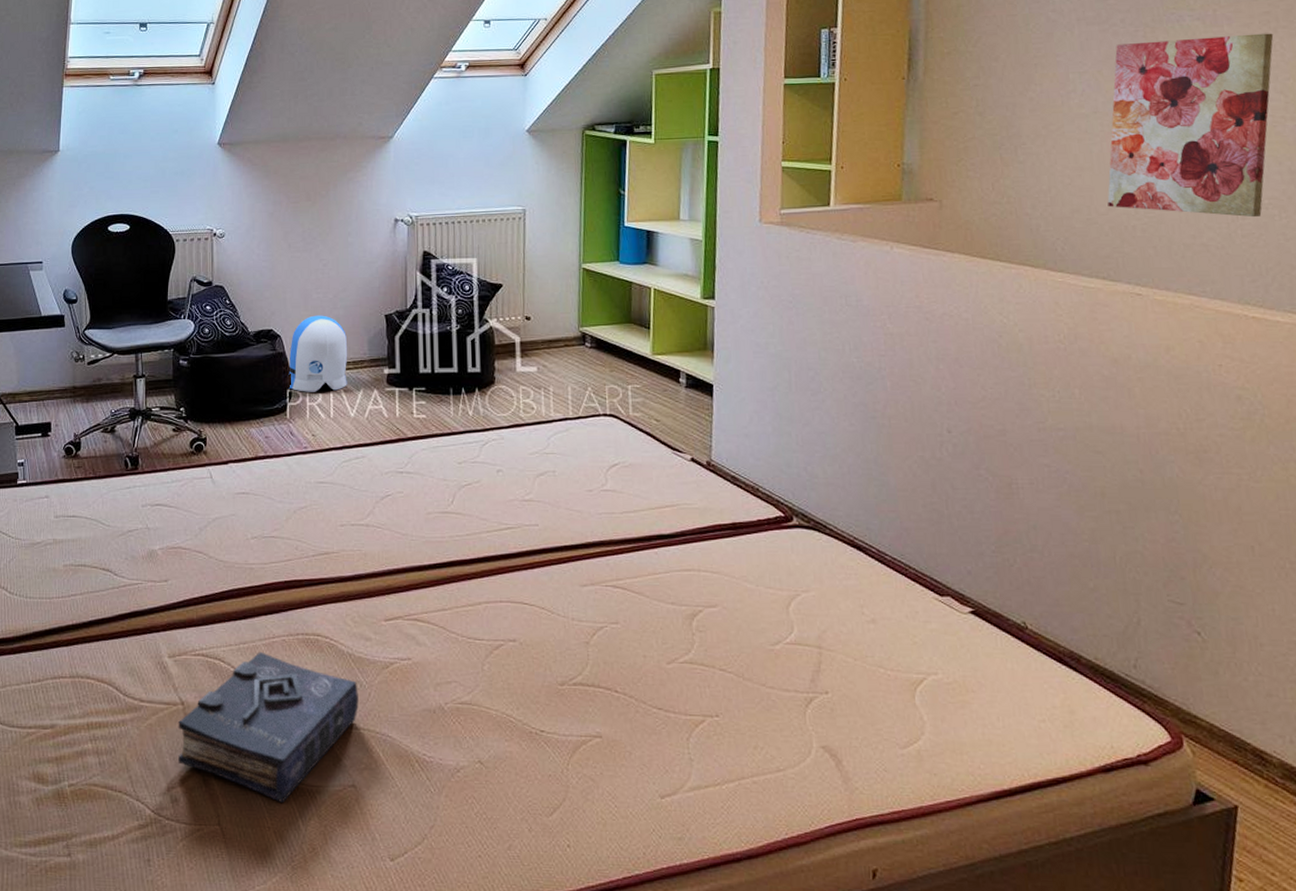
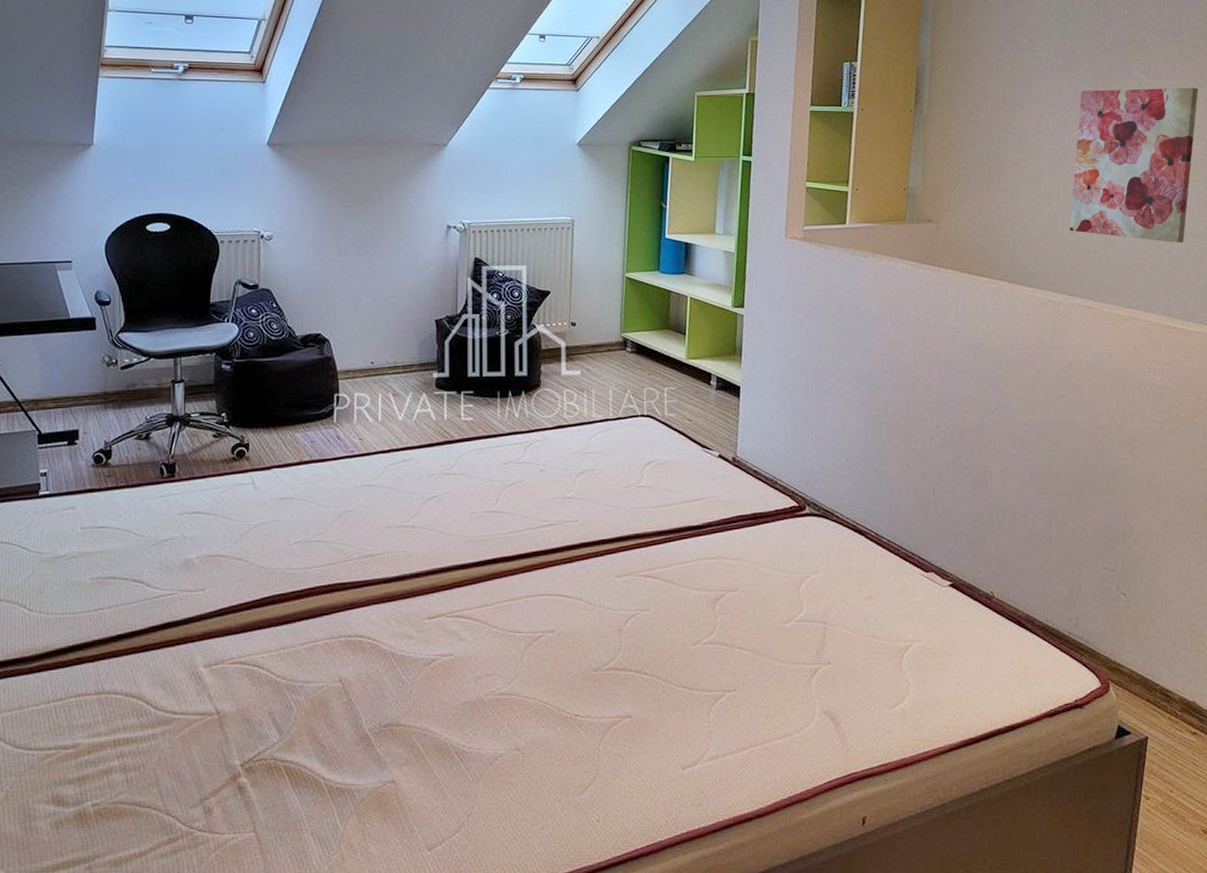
book: present [178,651,359,804] -> none [212,656,400,805]
sun visor: present [288,315,348,392] -> none [336,319,397,396]

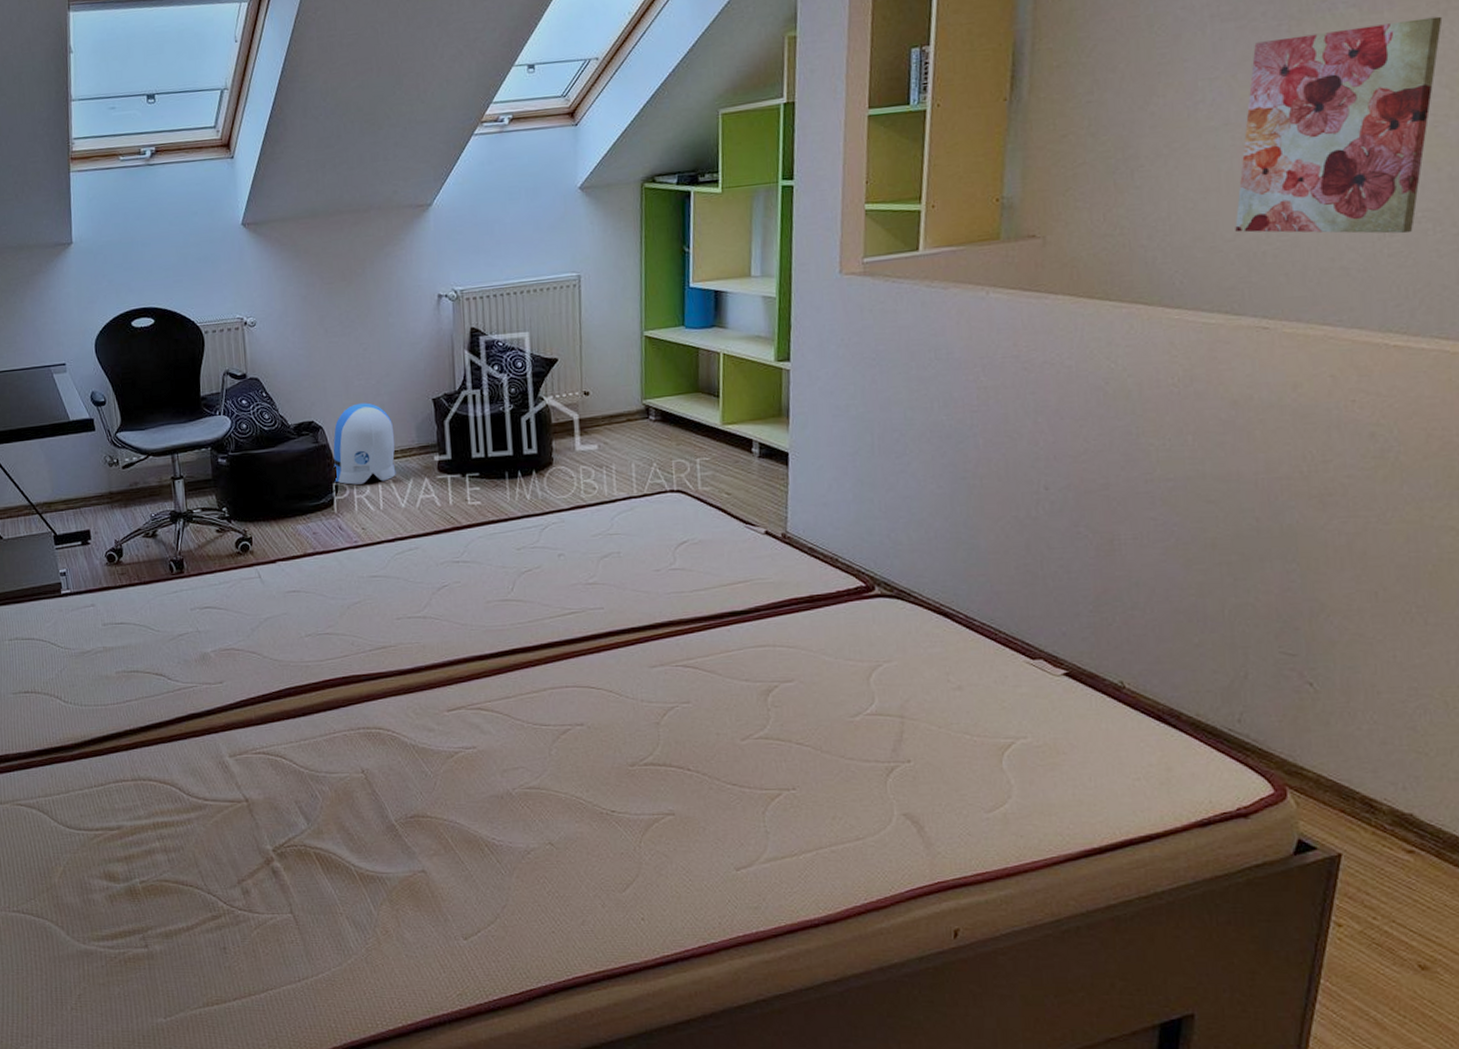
sun visor: none [336,319,397,396] -> present [333,402,396,485]

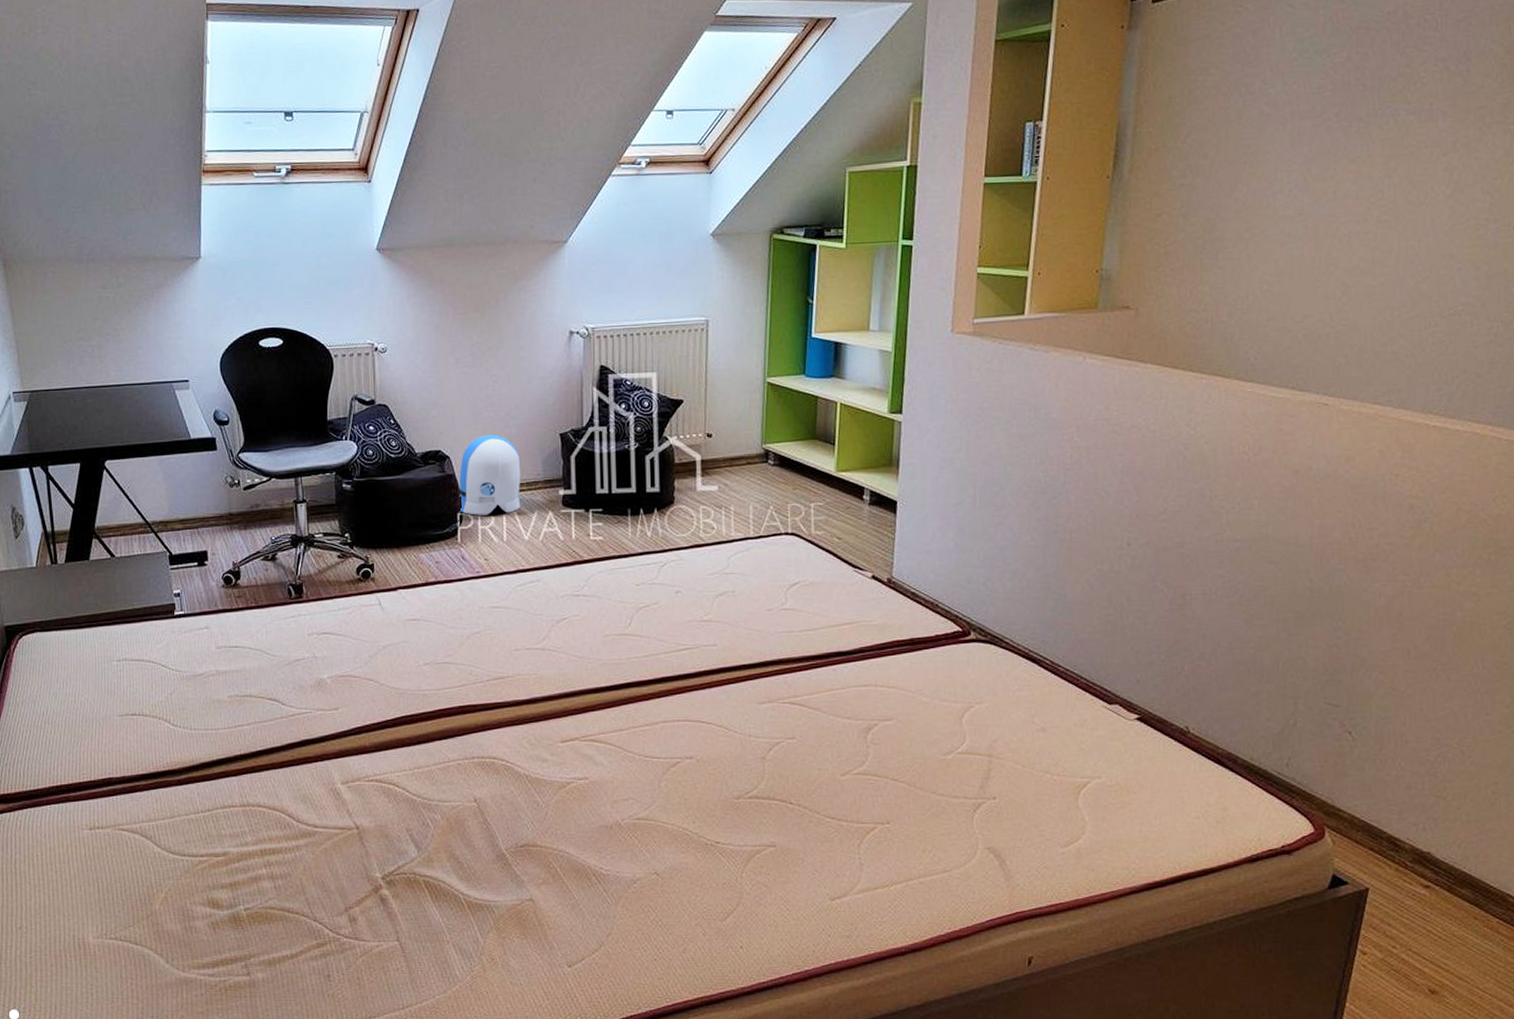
wall art: present [1235,16,1443,234] -> none [1304,129,1487,325]

